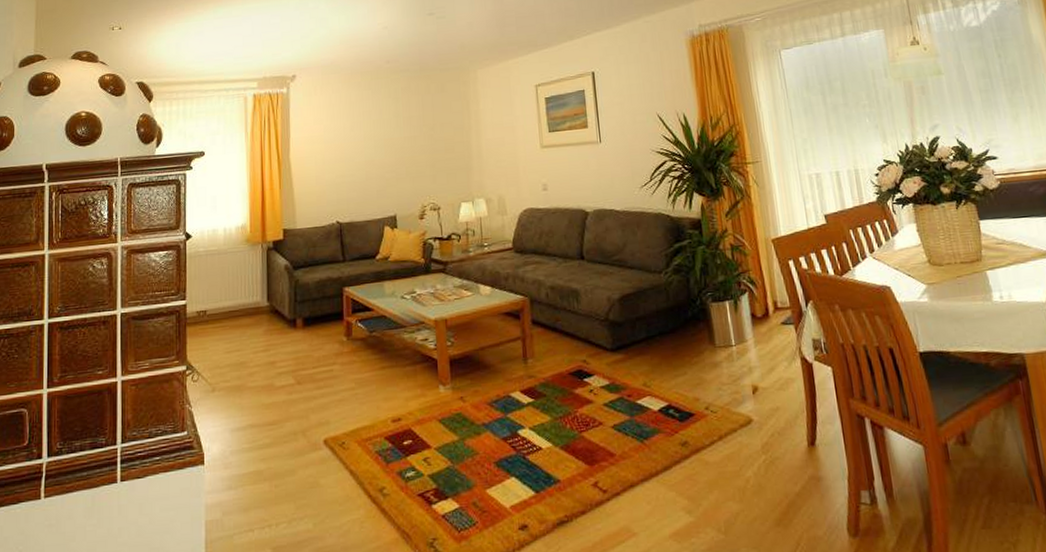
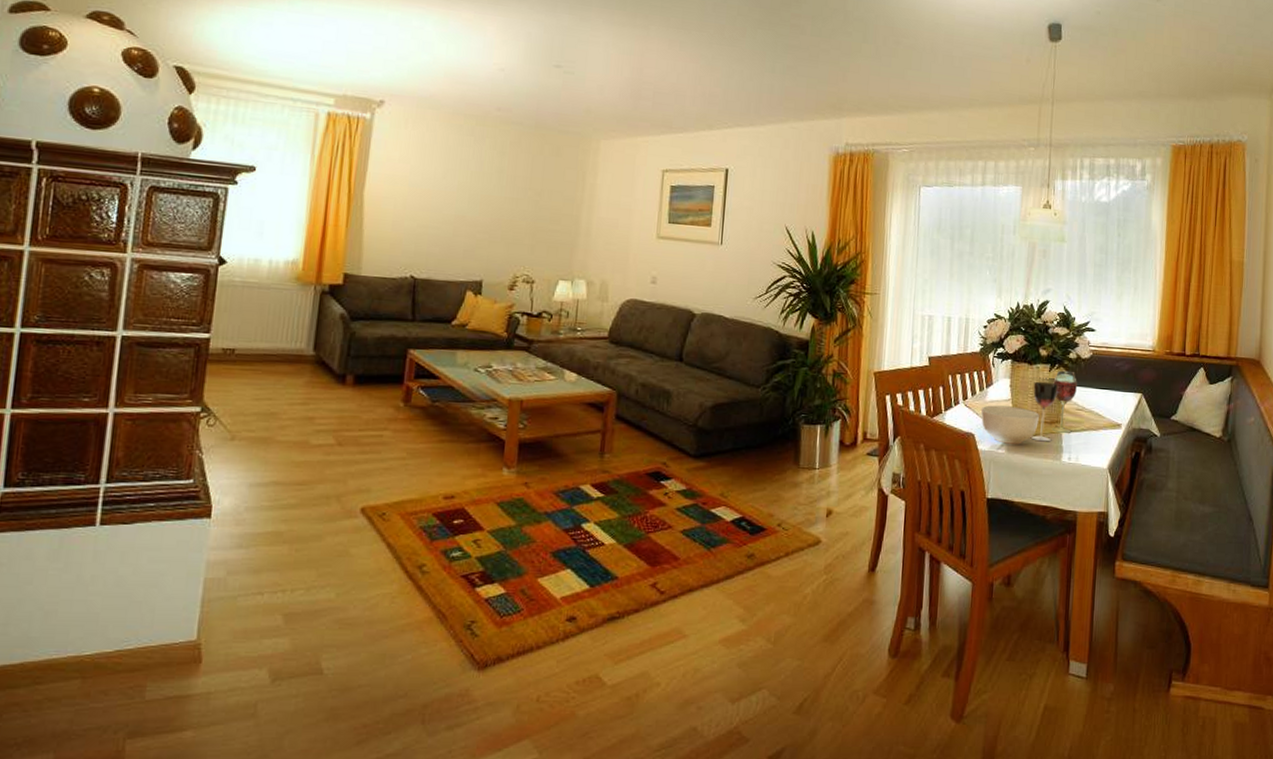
bowl: none [890,251,958,292] -> present [980,405,1040,444]
wineglass: none [942,220,977,284] -> present [1030,381,1058,442]
wineglass: none [963,205,997,272] -> present [1051,371,1077,433]

